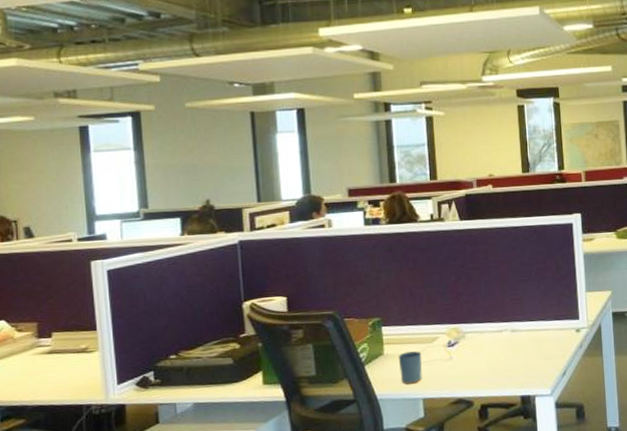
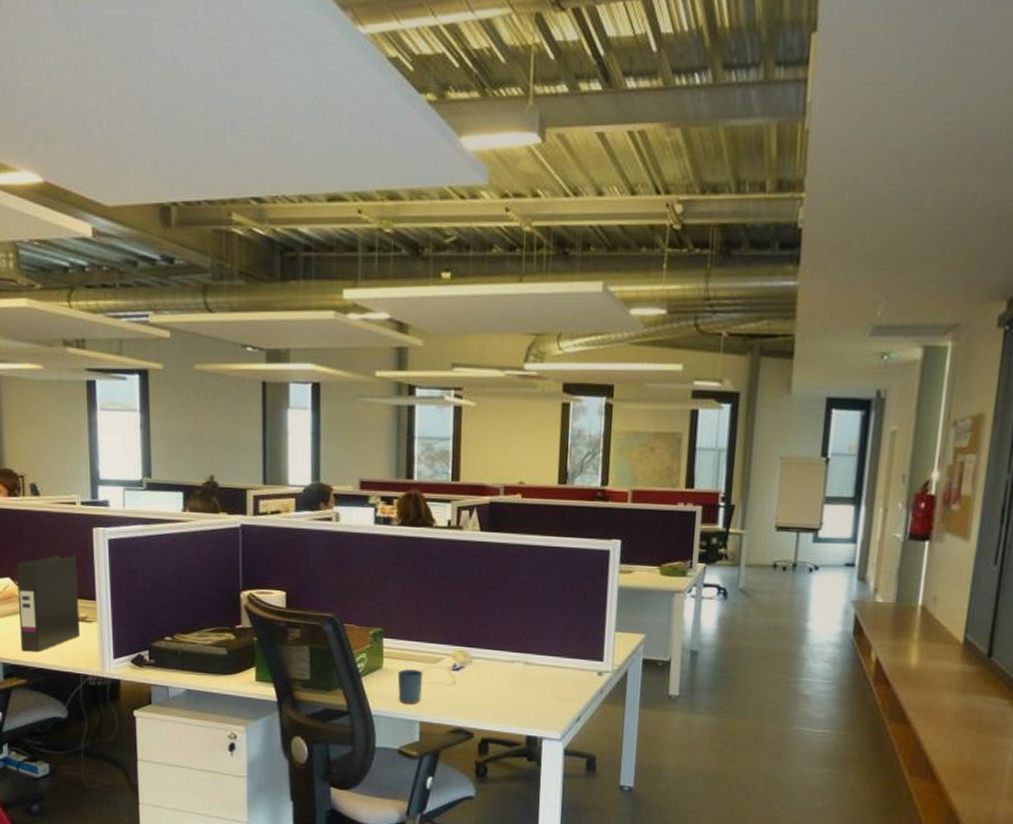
binder: none [12,290,81,391] -> present [17,555,80,652]

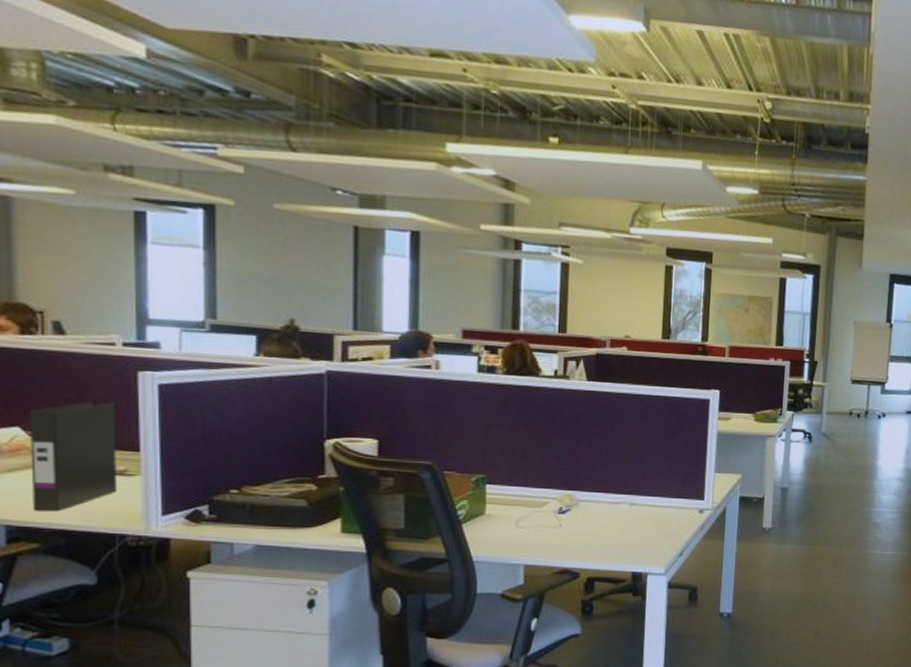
mug: present [397,668,423,704] -> none [501,513,528,548]

